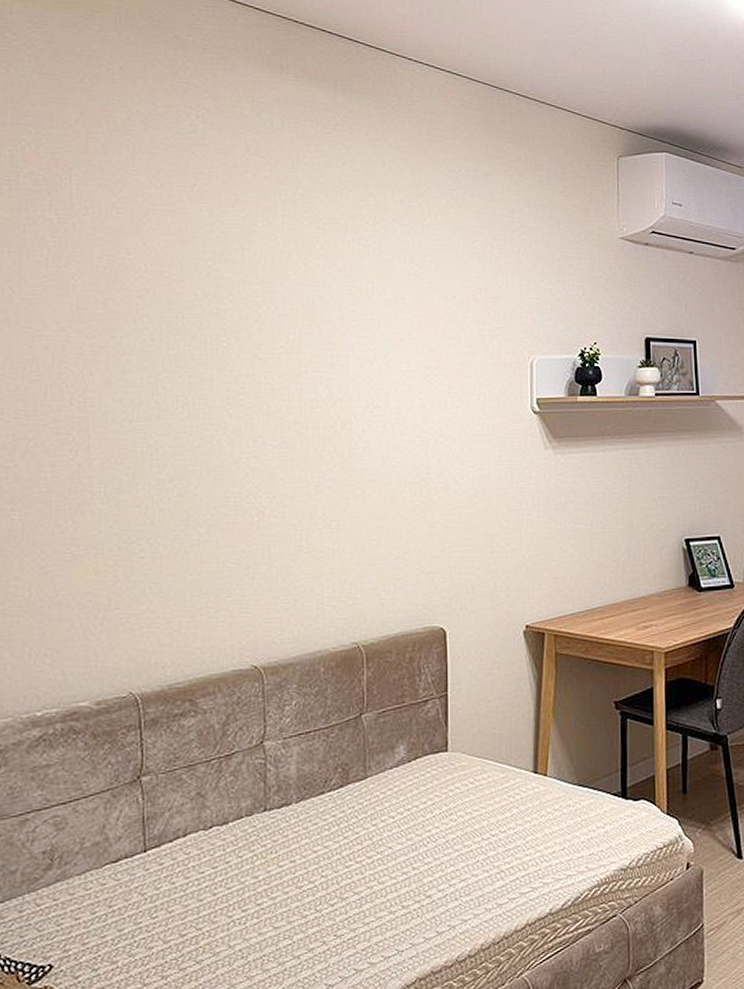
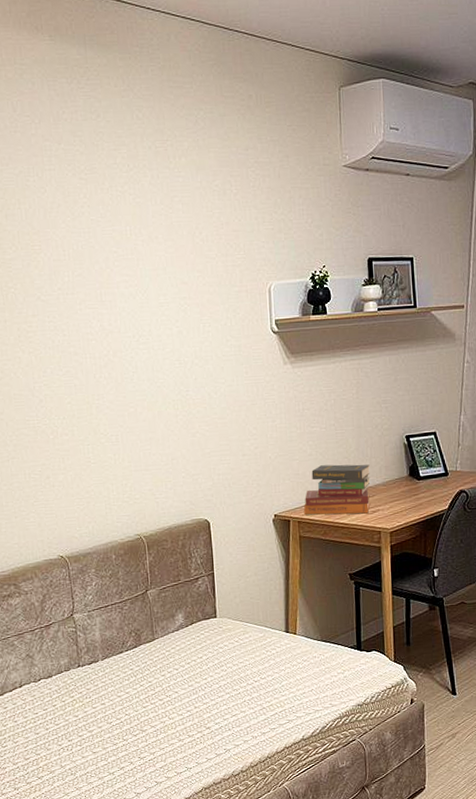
books: none [562,568,642,629] -> present [304,464,371,515]

